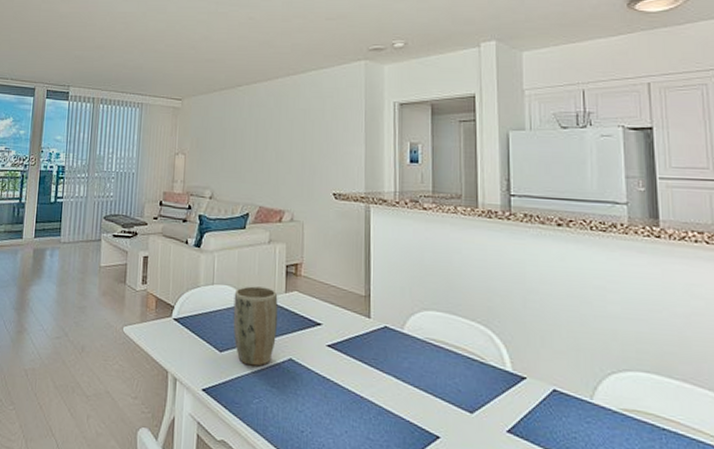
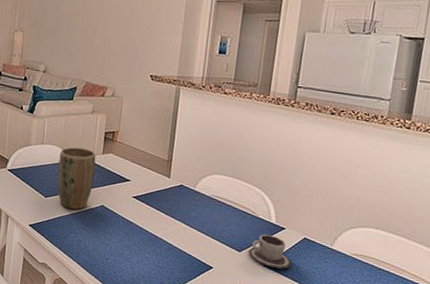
cup: none [484,387,544,435] -> present [249,234,292,269]

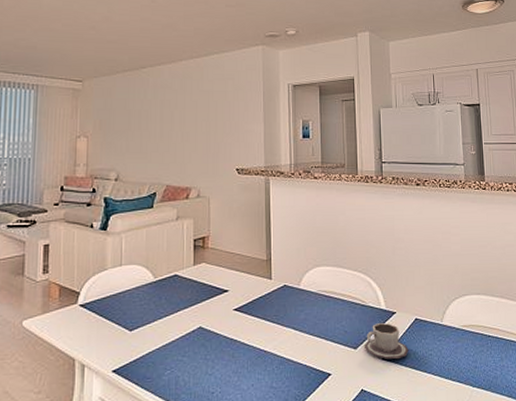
plant pot: present [57,147,96,210] -> none [142,262,187,340]

